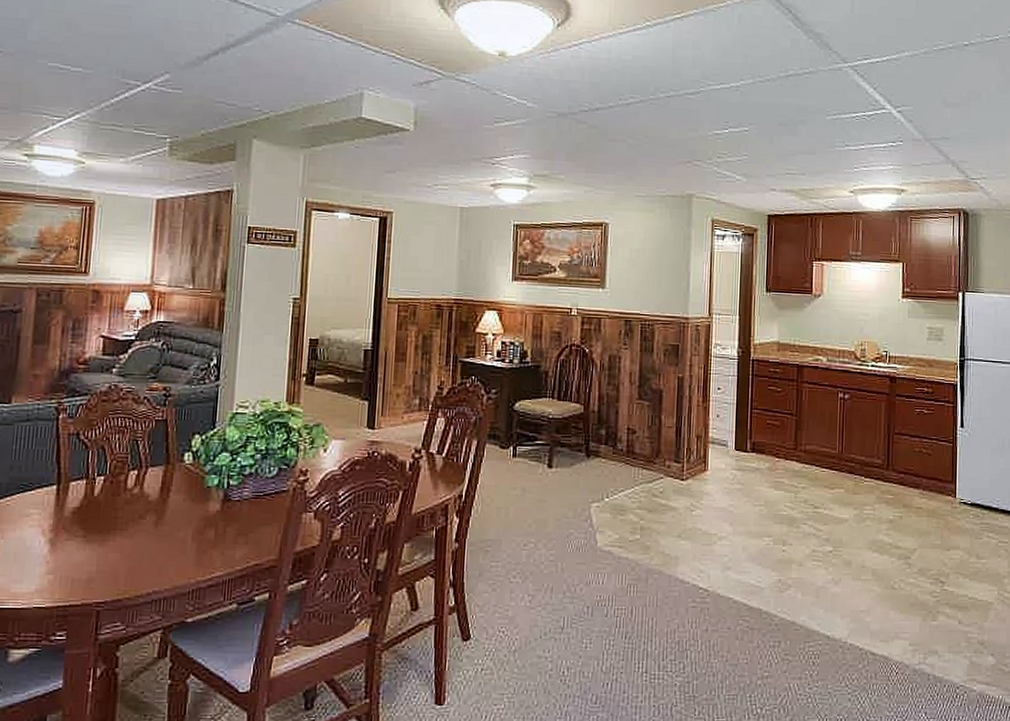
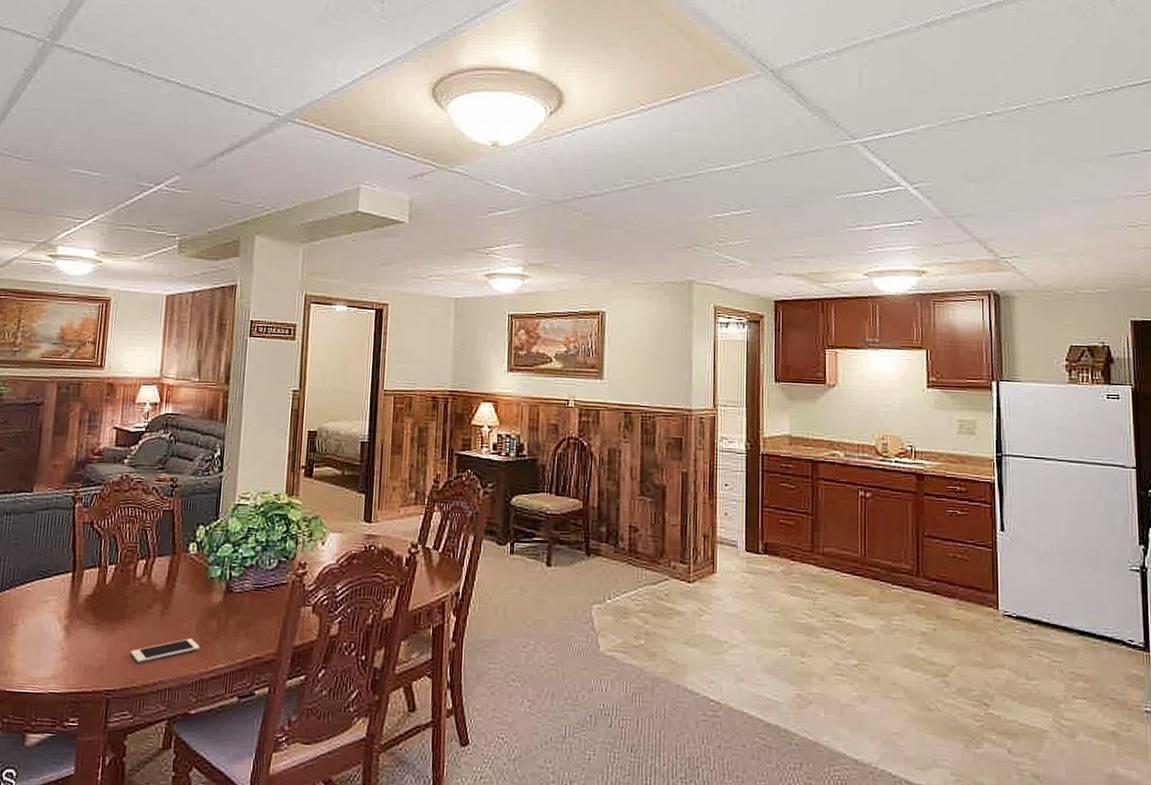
cell phone: none [122,548,197,574] -> present [131,638,200,663]

